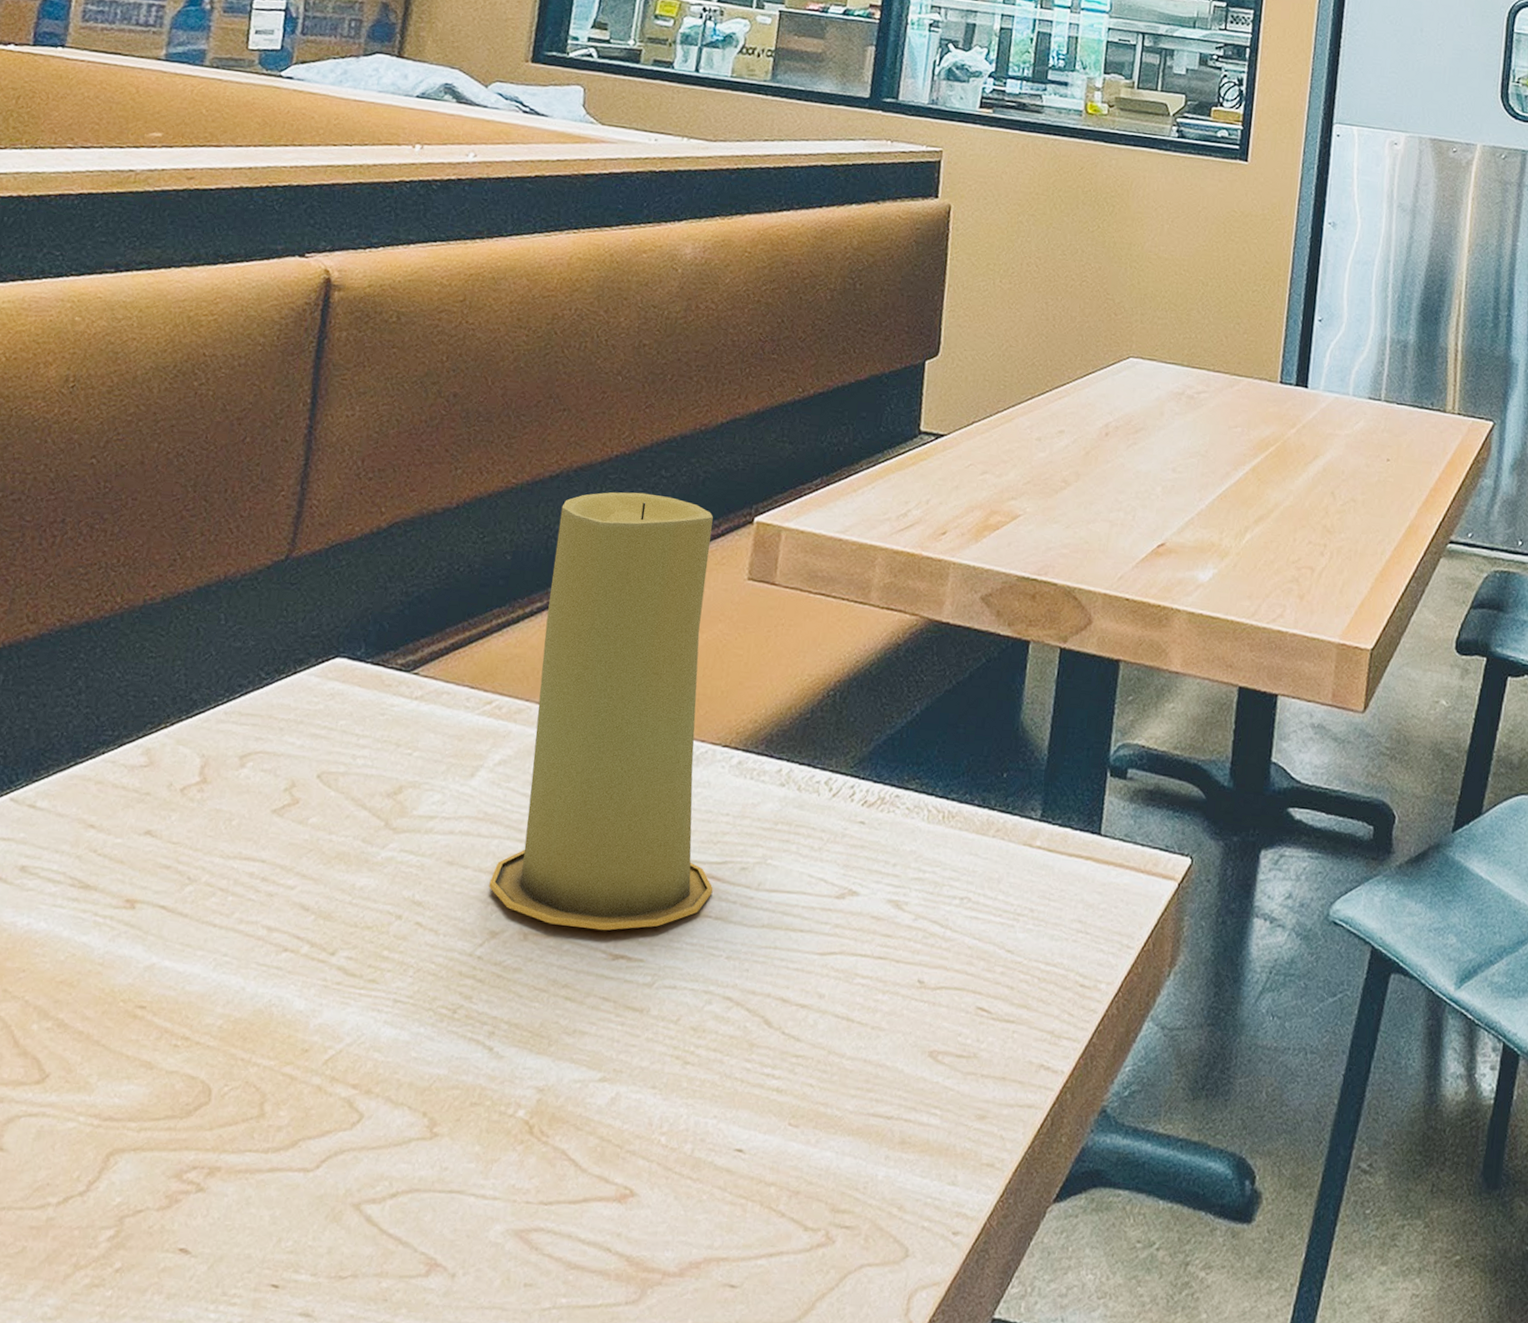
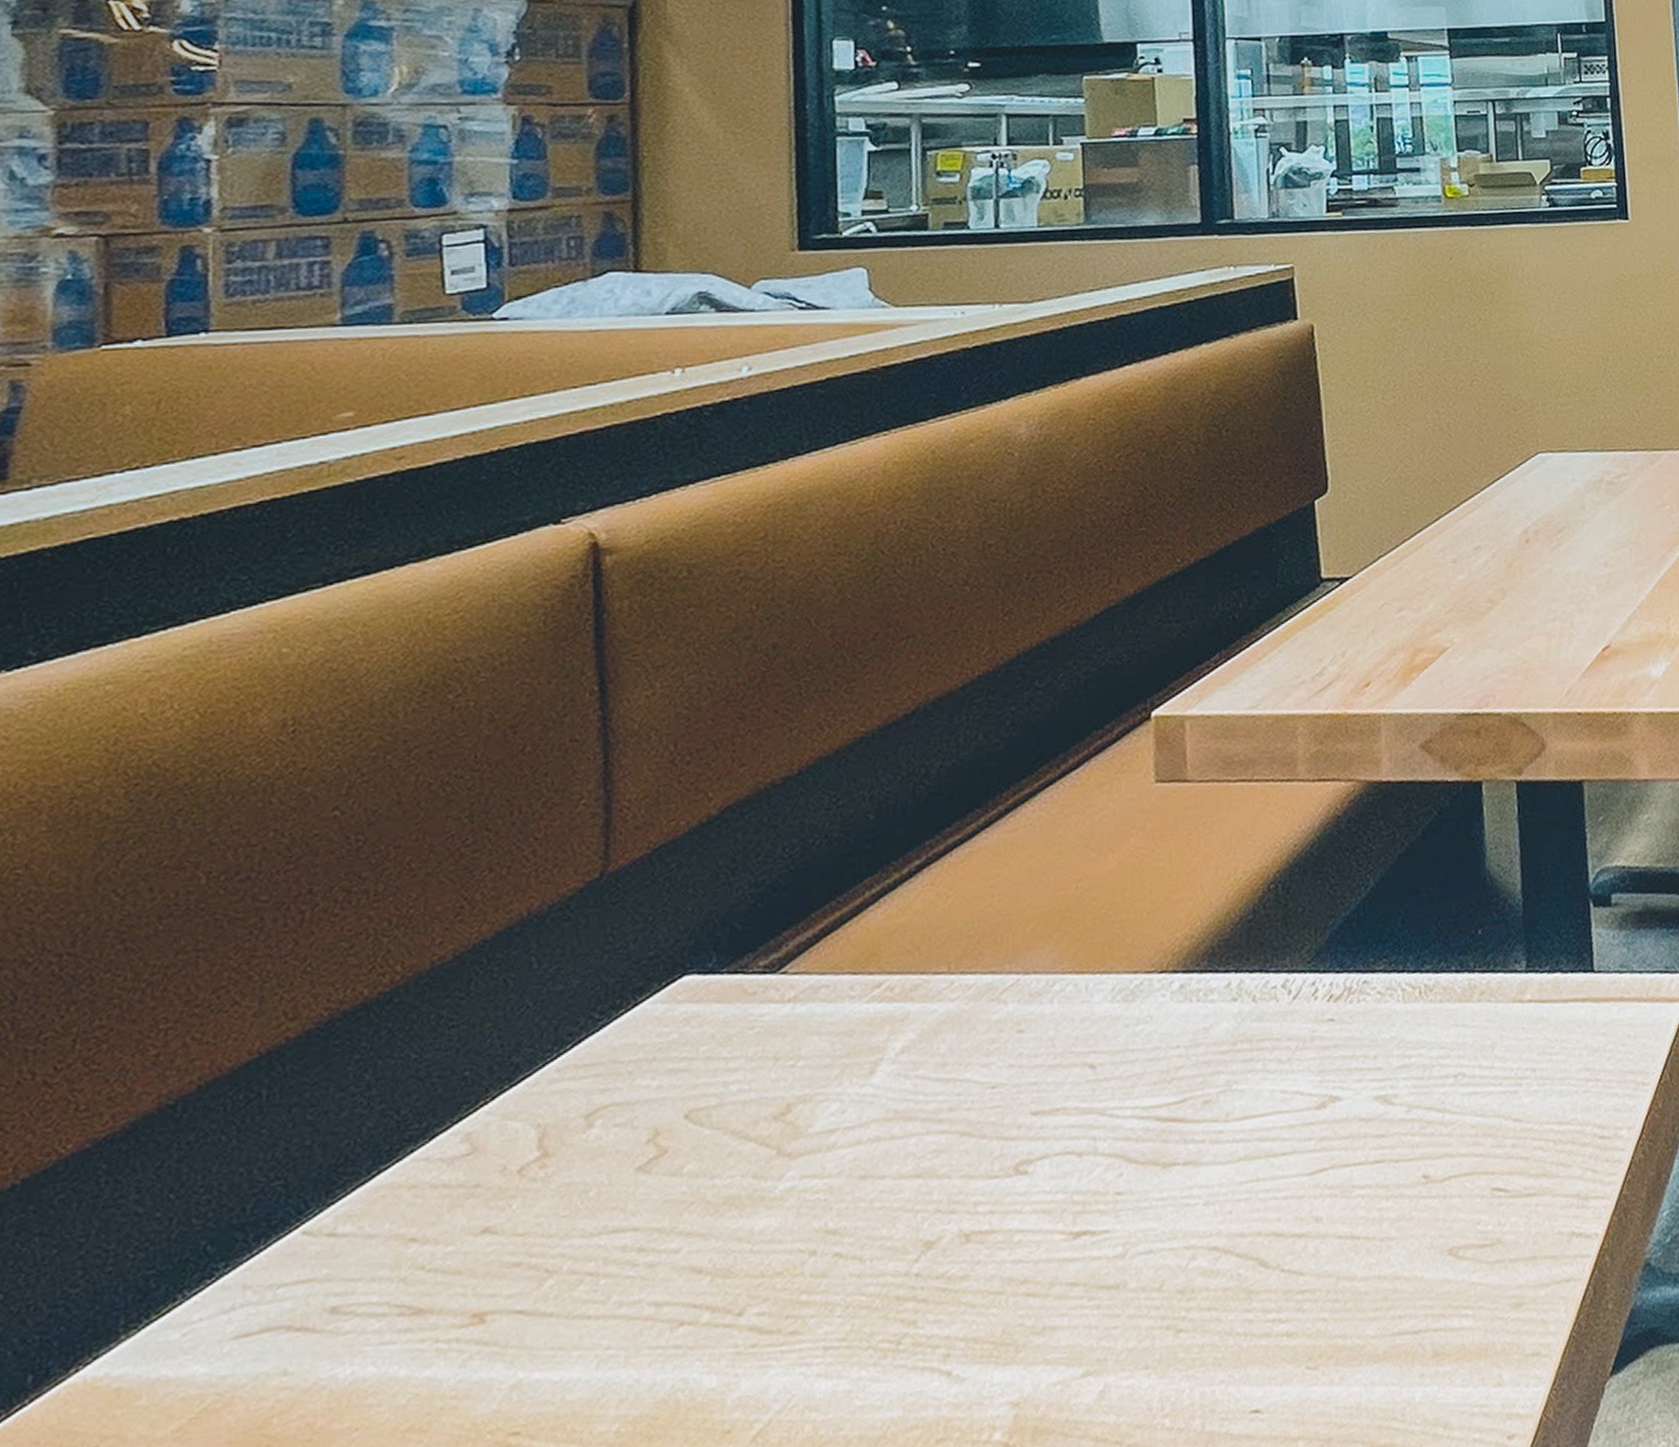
candle: present [489,492,713,931] -> none [914,709,1176,1217]

